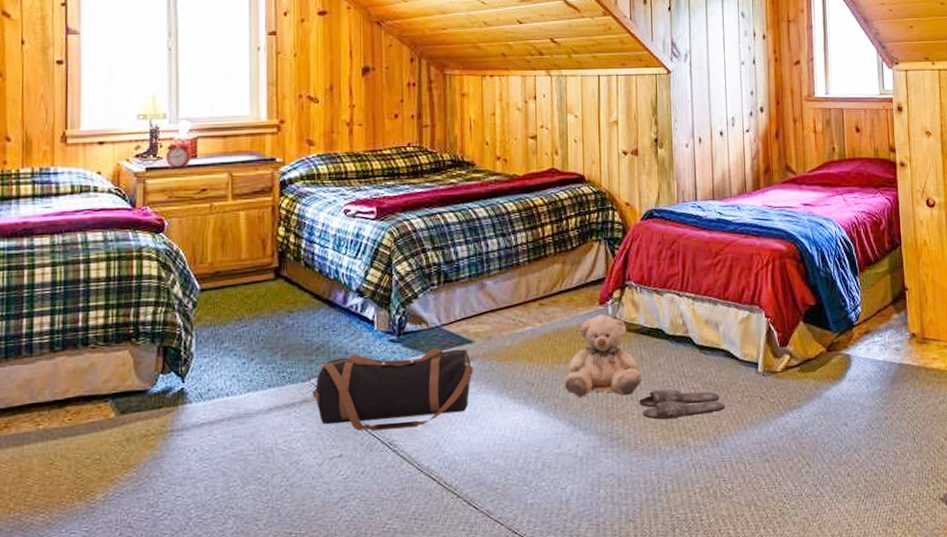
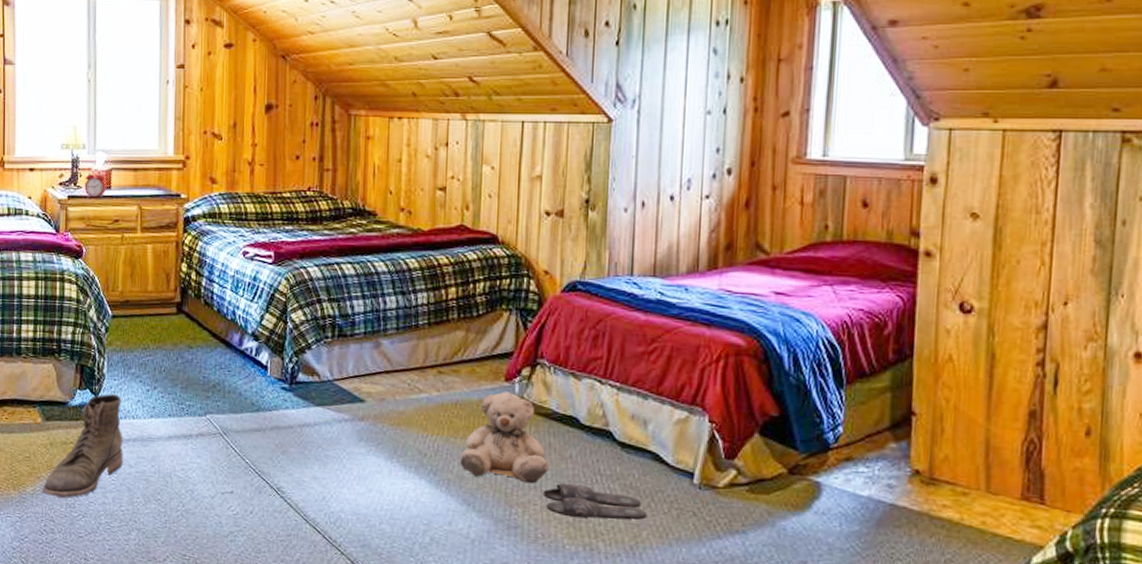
boot: none [116,373,216,500] -> present [42,394,123,499]
duffel bag: present [312,348,473,431] -> none [207,396,364,478]

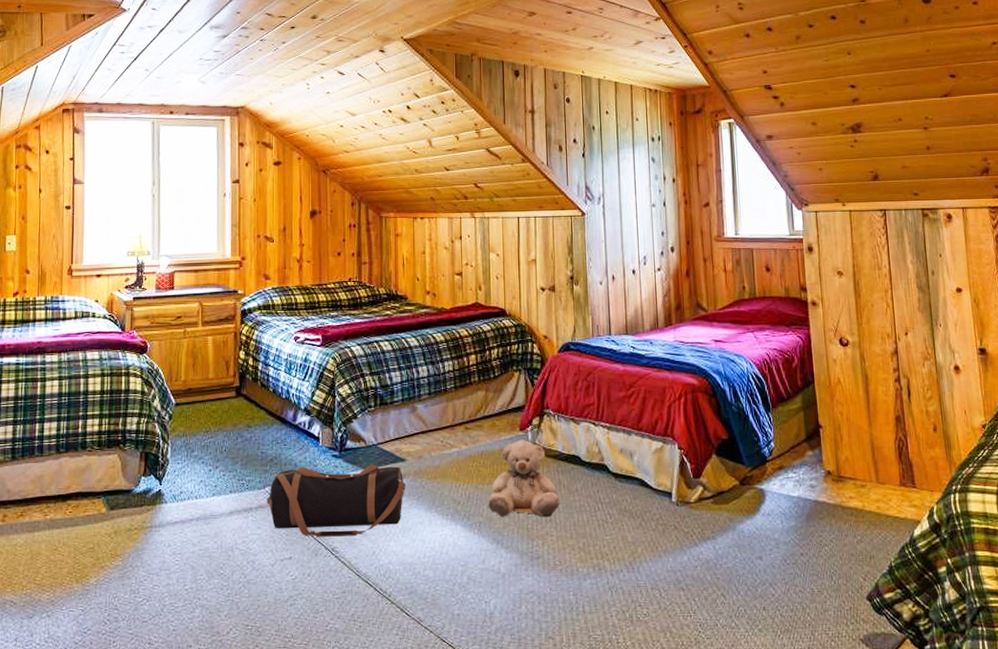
boot: present [42,394,123,499] -> none [106,477,187,586]
alarm clock: present [84,170,106,198] -> none [149,273,169,298]
duffel bag: none [207,396,364,478] -> present [266,464,406,537]
slippers: present [544,483,648,519] -> none [558,513,640,542]

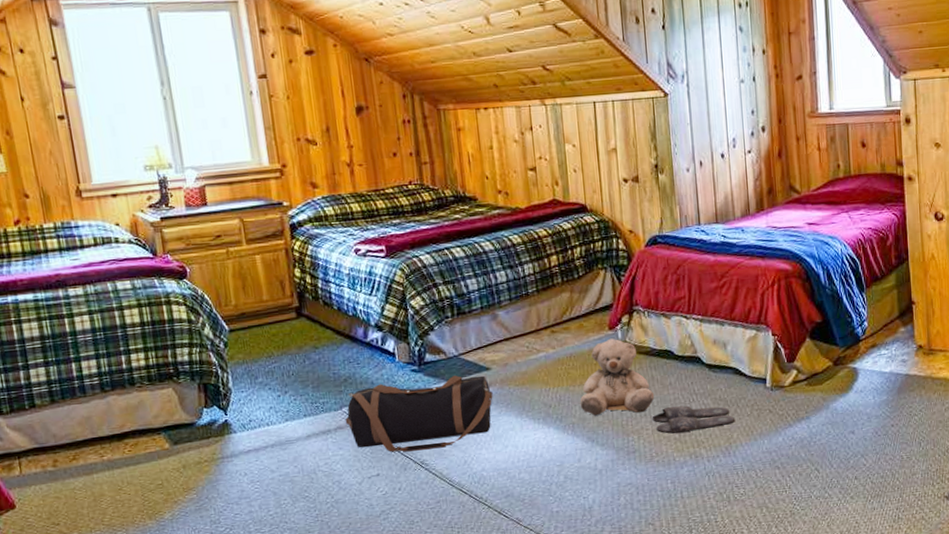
slippers: none [558,513,640,542] -> present [653,405,736,434]

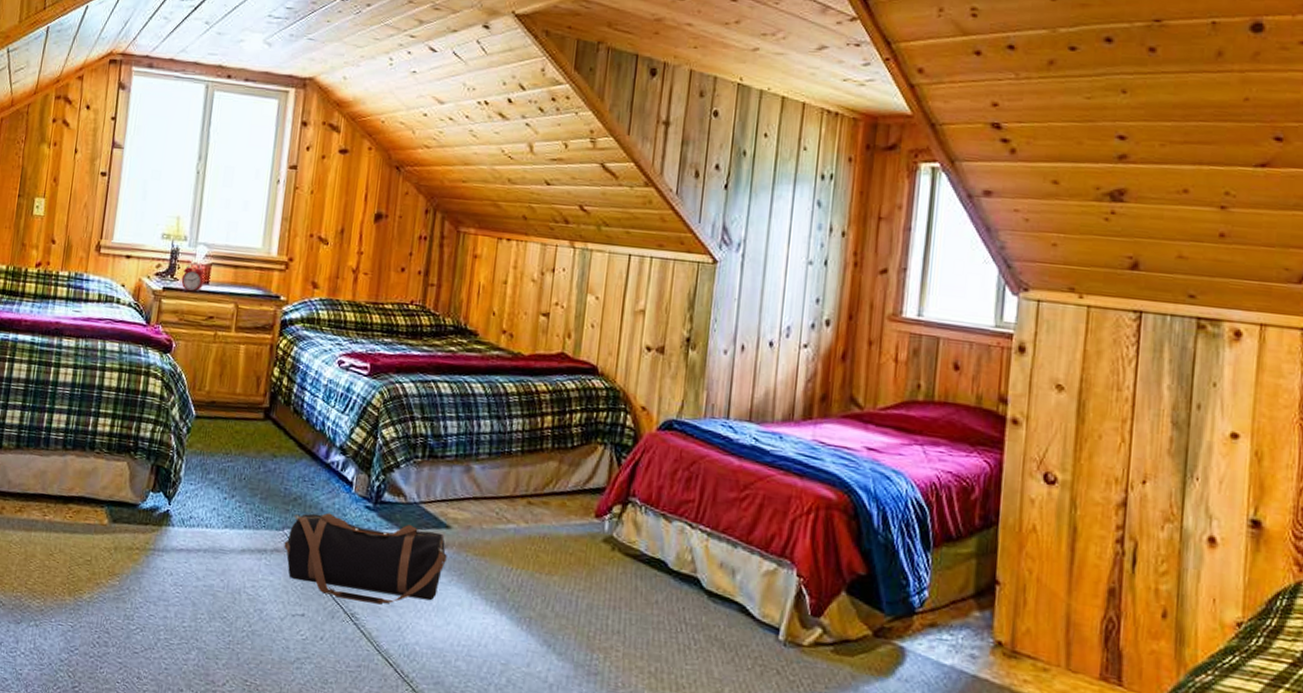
alarm clock: none [177,188,202,217] -> present [181,263,205,293]
teddy bear: present [580,338,655,416] -> none [543,527,635,628]
slippers: present [653,405,736,434] -> none [627,629,731,674]

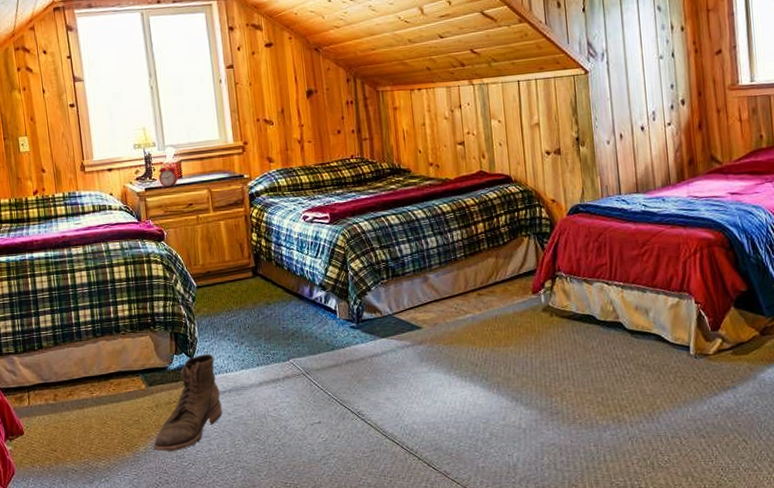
boot: none [99,499,196,610] -> present [153,354,222,452]
duffel bag: present [283,513,447,605] -> none [292,333,424,402]

